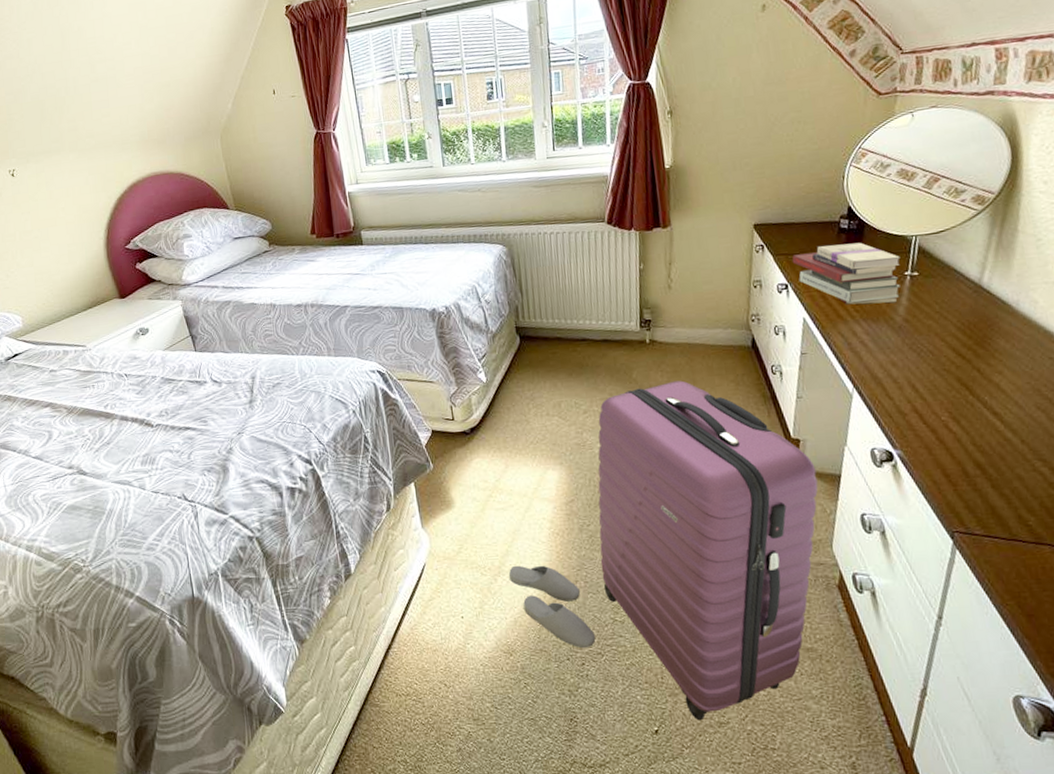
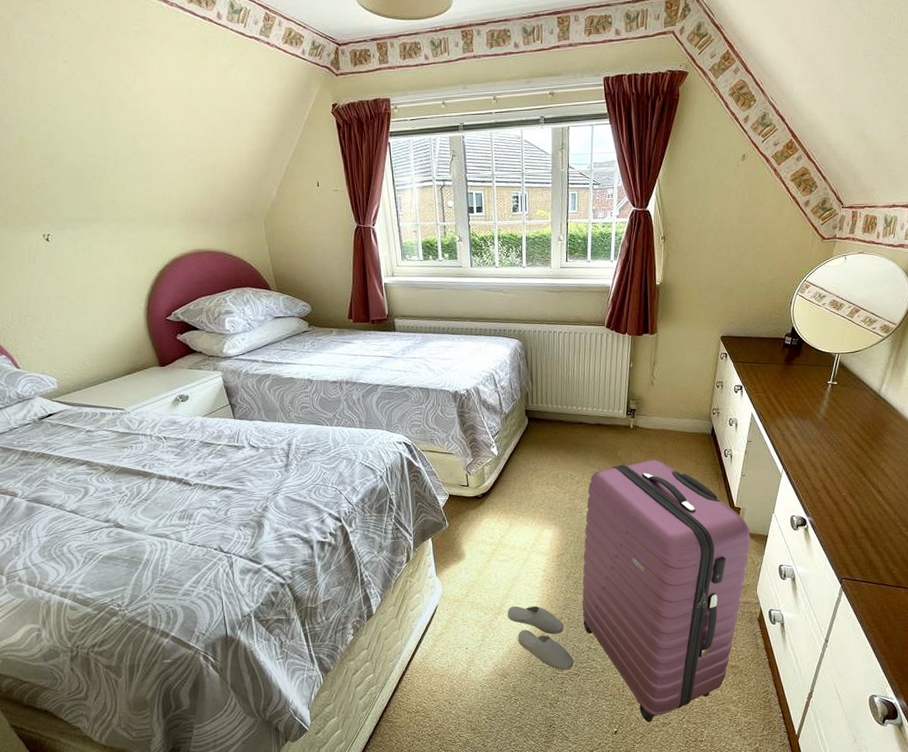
books: present [792,242,900,305] -> none [747,356,826,405]

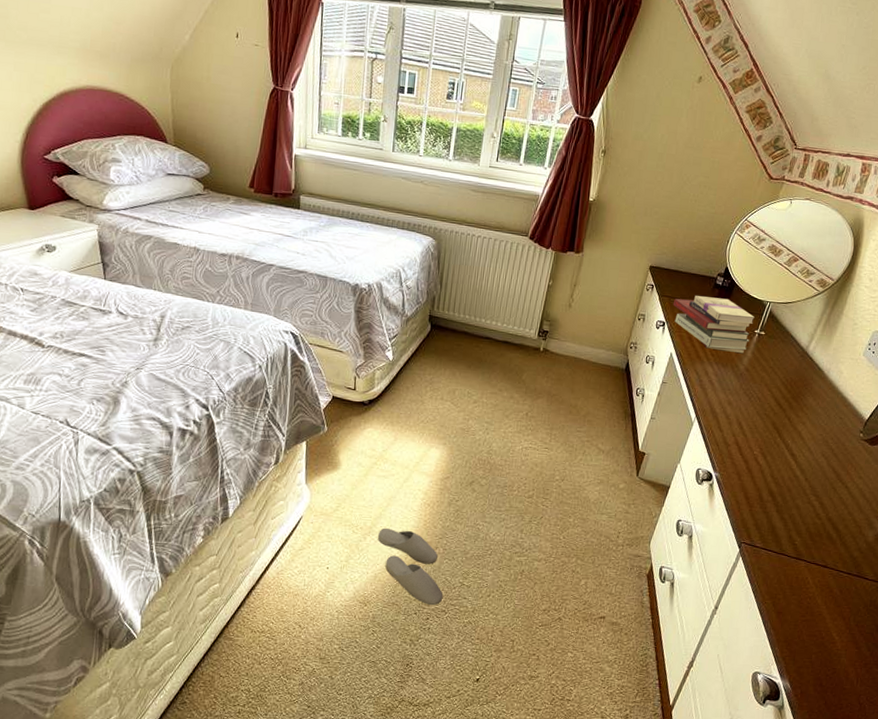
suitcase: present [582,459,751,723] -> none [459,387,652,674]
books: none [747,356,826,405] -> present [673,296,755,354]

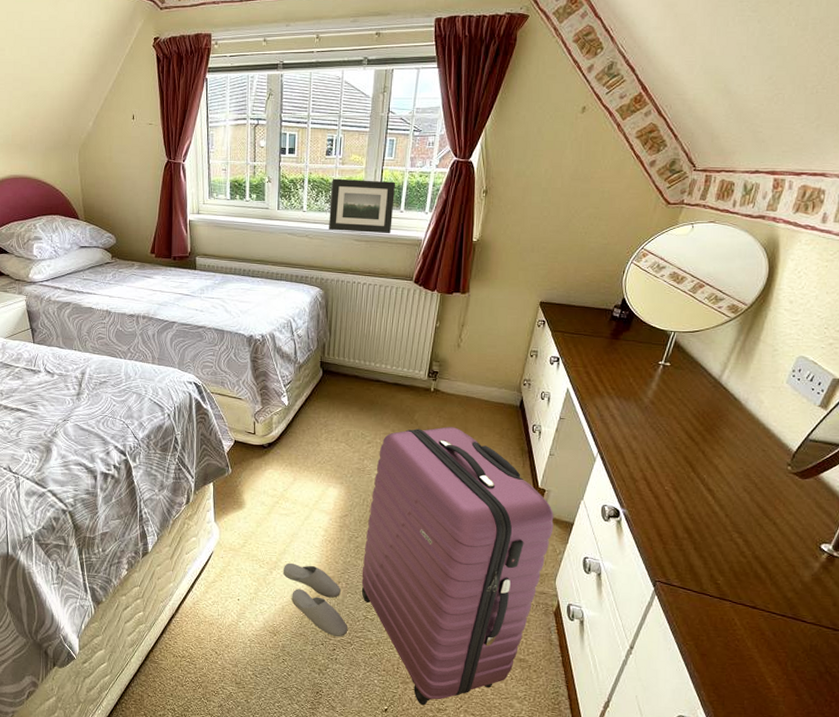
picture frame: none [445,124,517,187] -> present [329,178,396,234]
suitcase: none [459,387,652,674] -> present [361,427,554,706]
books: present [673,296,755,354] -> none [566,329,658,387]

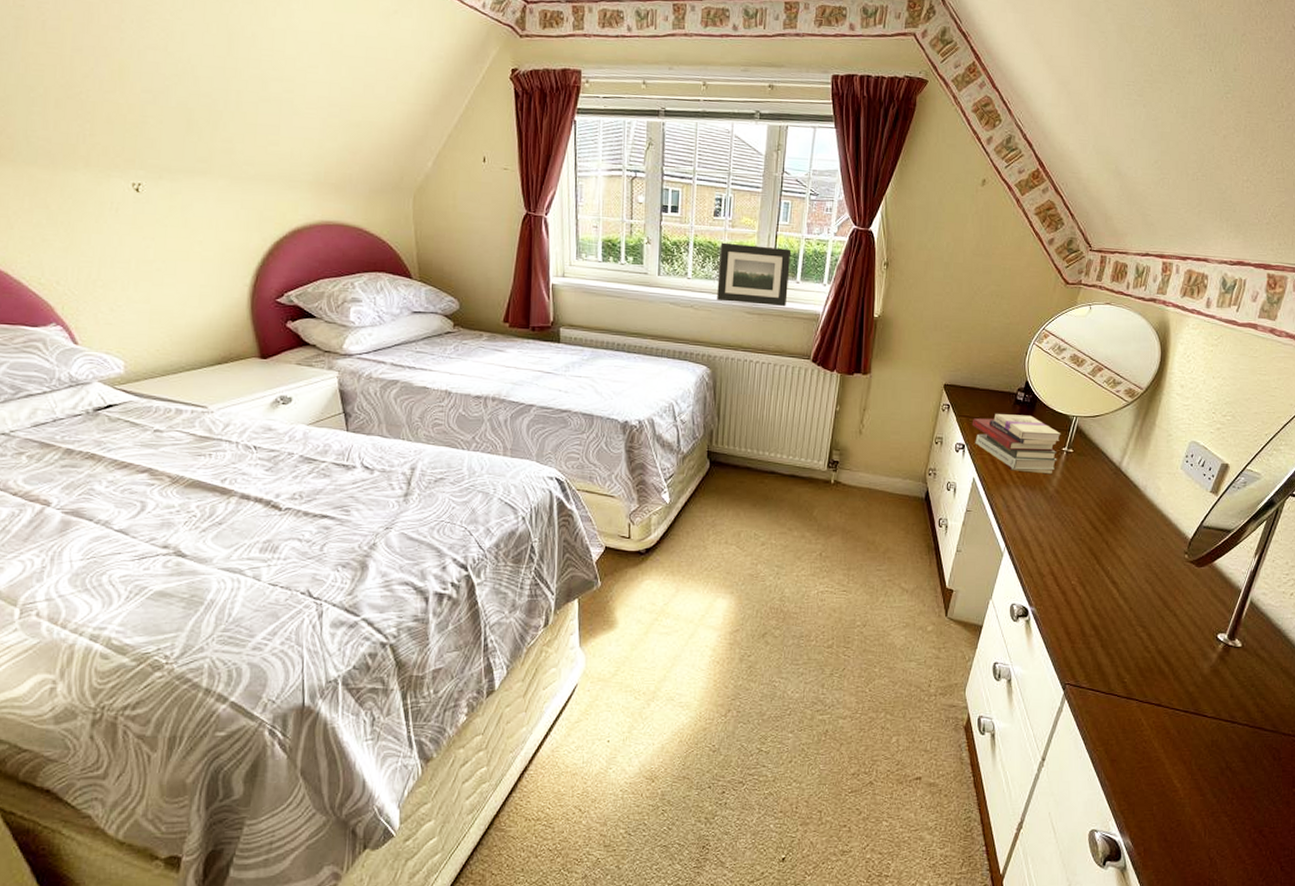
slippers: present [284,562,348,637] -> none [663,691,740,776]
suitcase: present [361,427,554,706] -> none [755,523,962,849]
books: none [566,329,658,387] -> present [972,414,1061,475]

